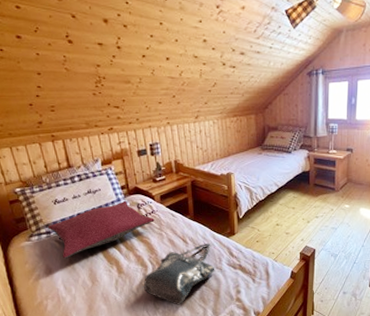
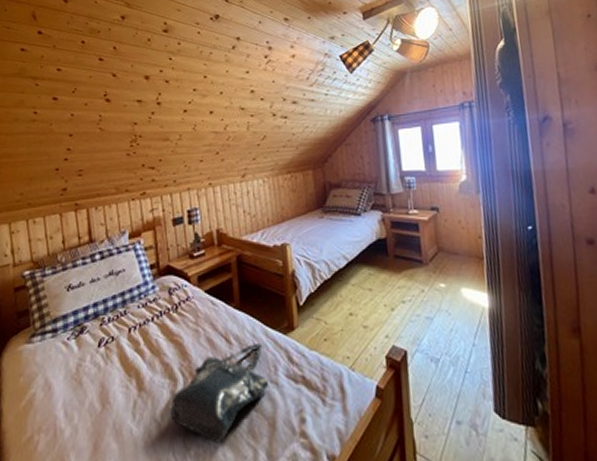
pillow: present [47,201,155,259] -> none [54,285,189,369]

